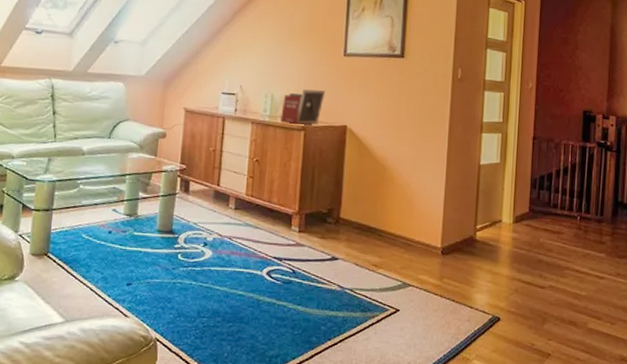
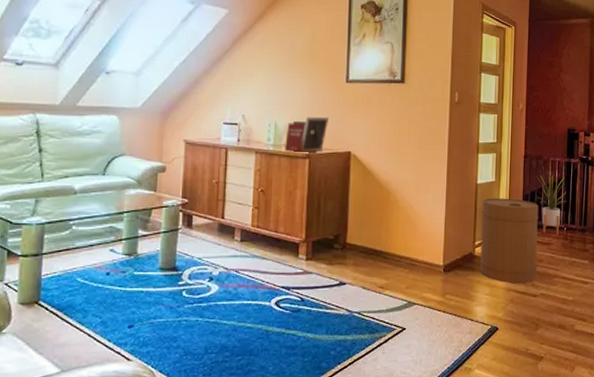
basket: none [481,180,549,273] -> present [479,198,539,284]
house plant: none [546,154,580,223] -> present [536,171,566,234]

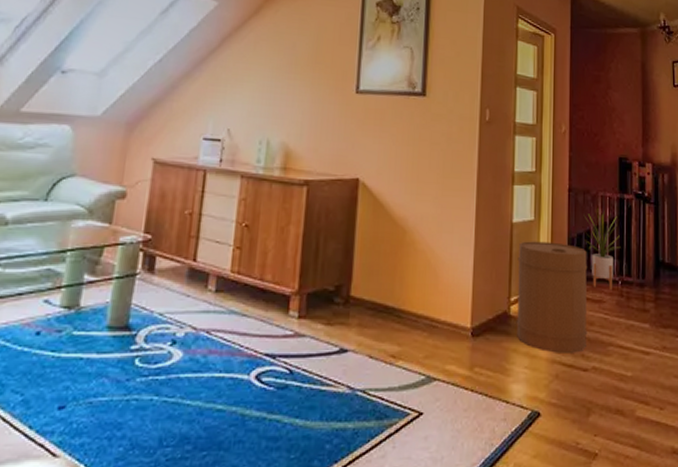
books: present [285,120,306,152] -> none [278,138,305,177]
picture frame: present [300,117,330,153] -> none [296,134,335,179]

